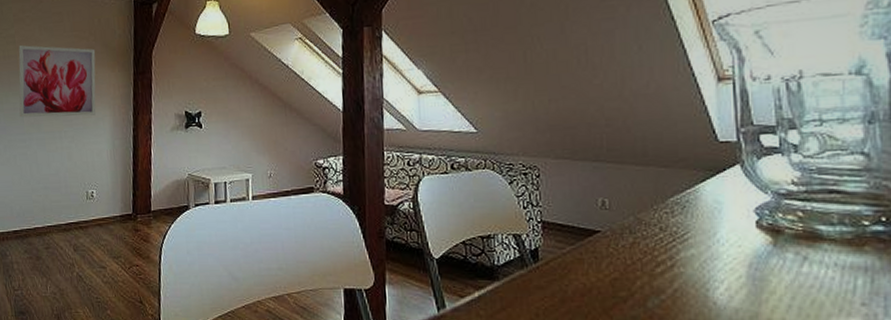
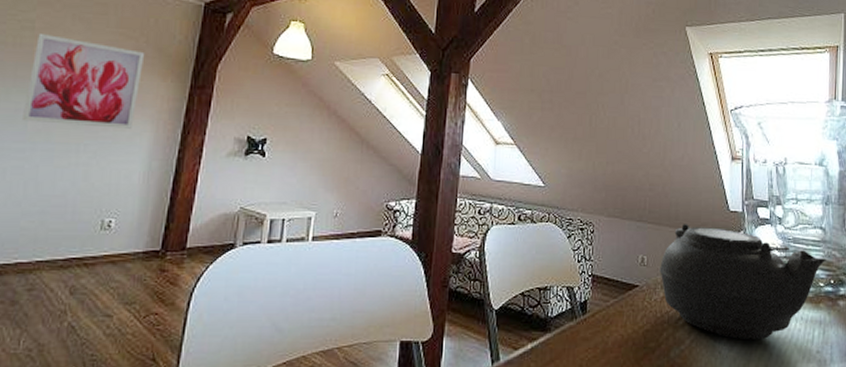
teapot: none [626,160,873,290] -> present [660,224,826,340]

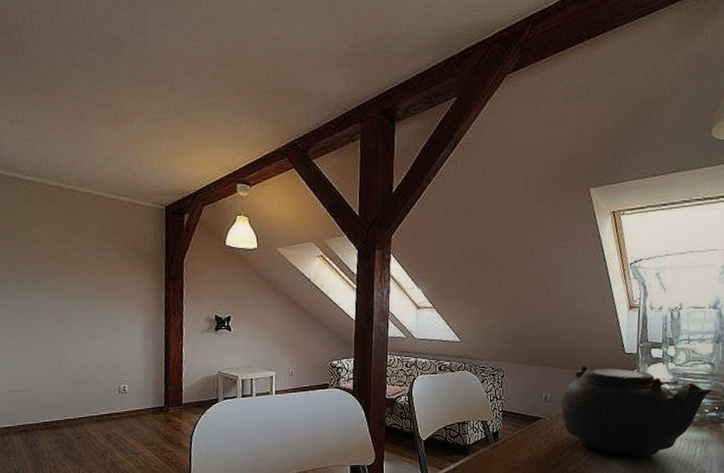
wall art: present [23,32,145,129] -> none [43,243,128,316]

